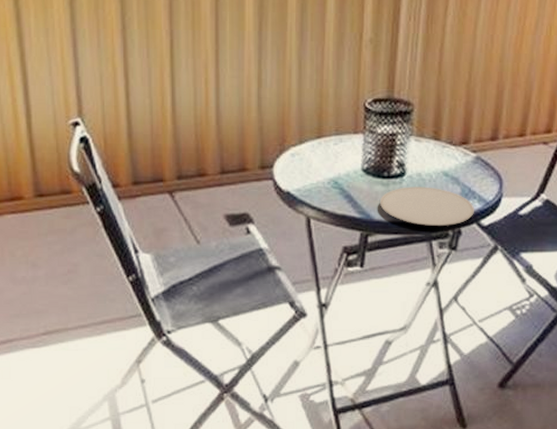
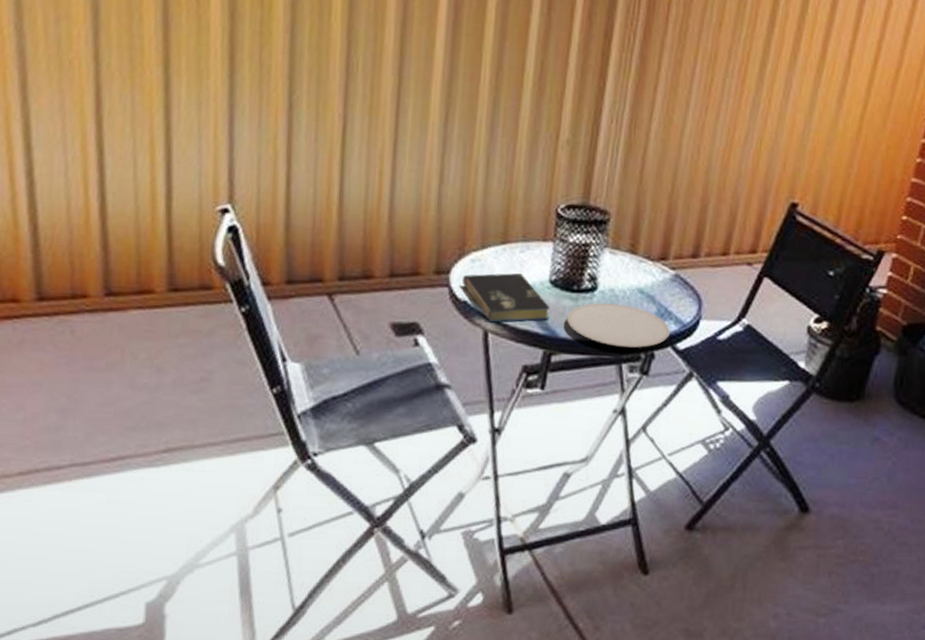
book: none [285,163,364,210] -> present [463,273,550,323]

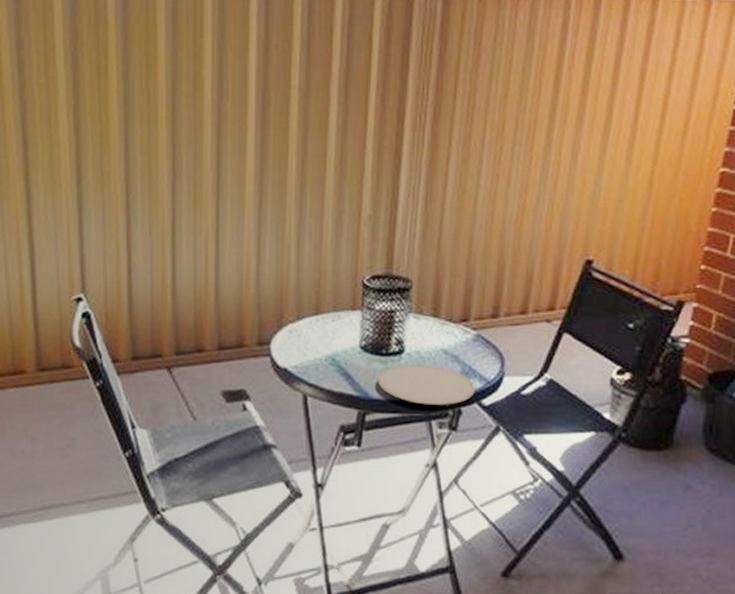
book: present [463,273,550,323] -> none [282,340,362,387]

